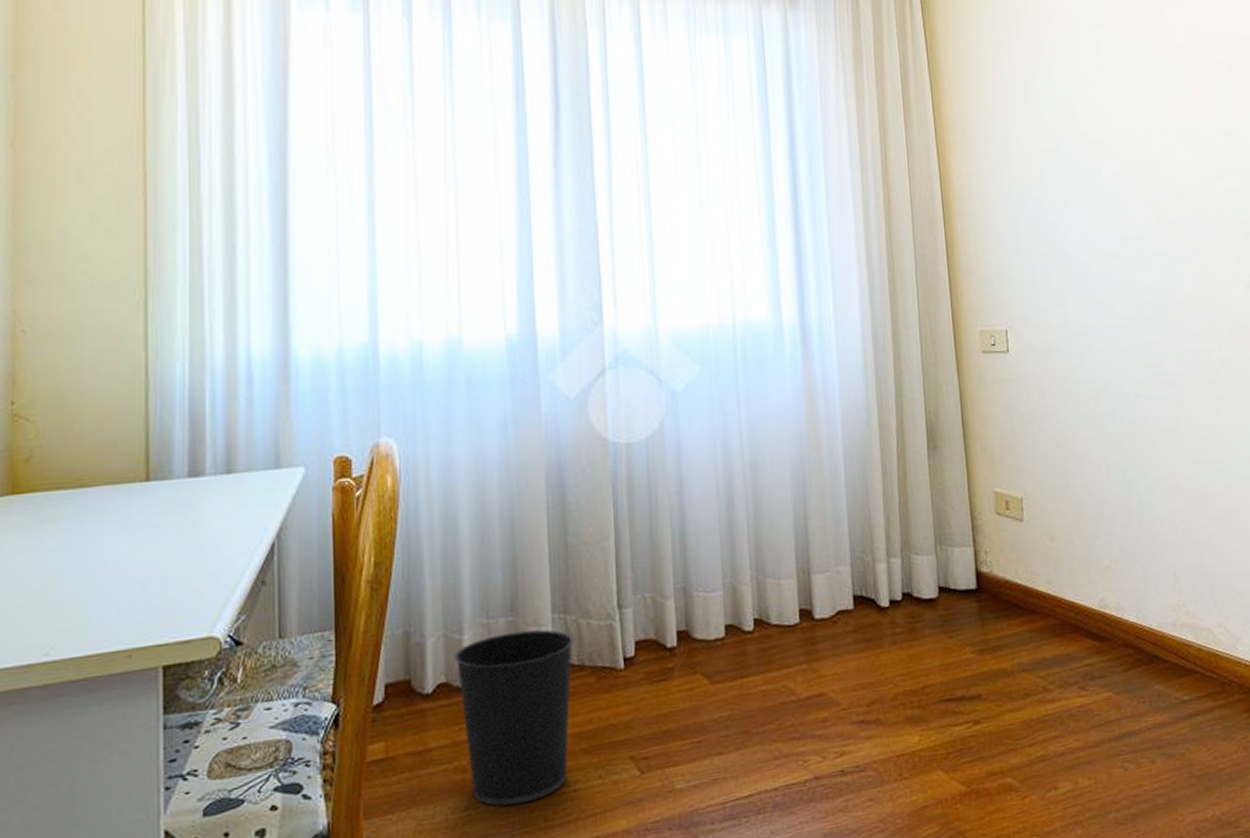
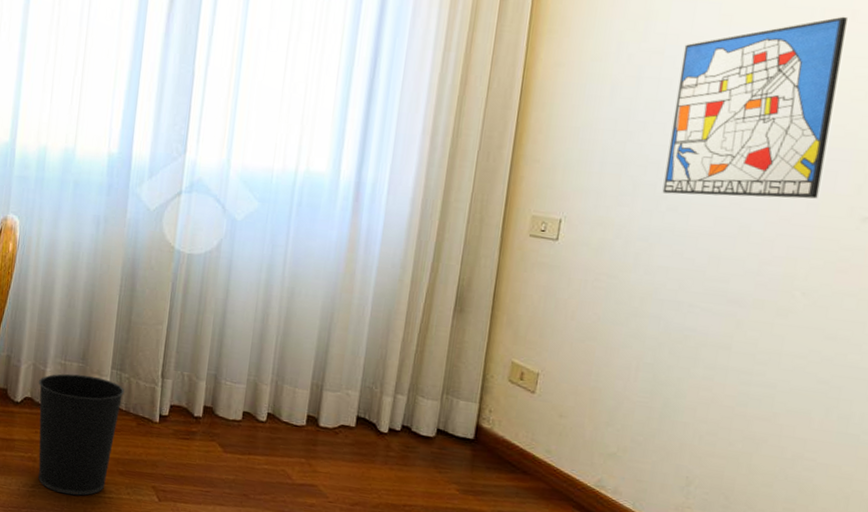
wall art: none [1073,104,1210,288] -> present [662,16,848,199]

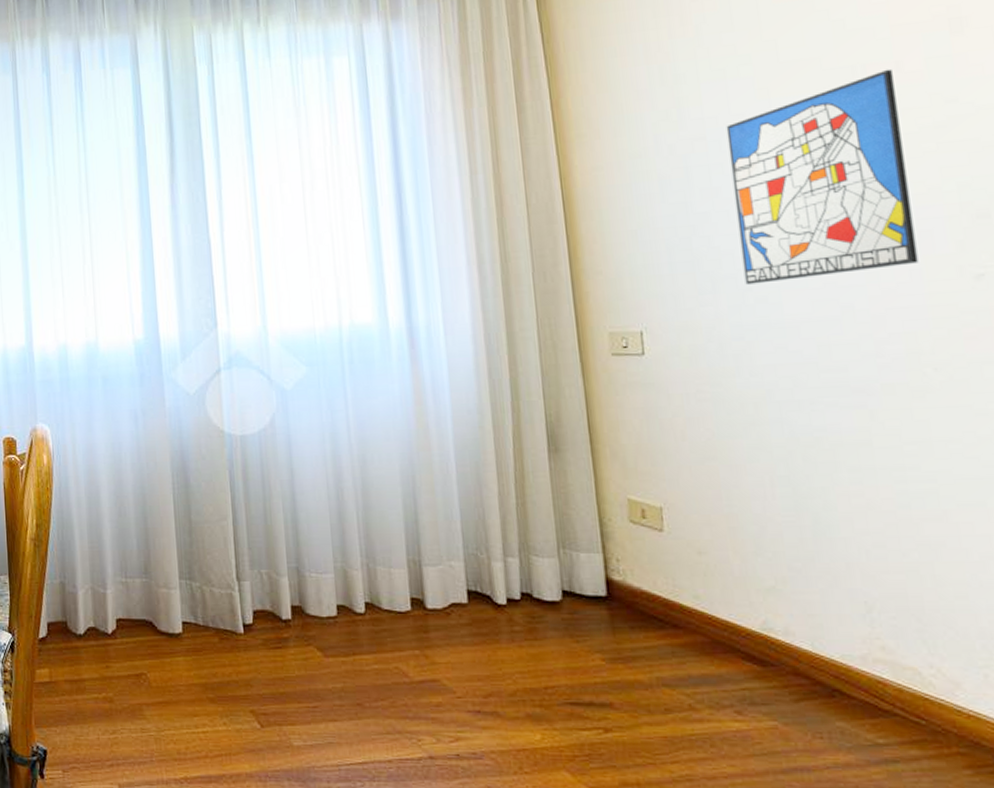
wastebasket: present [38,373,124,496] -> none [101,591,198,736]

